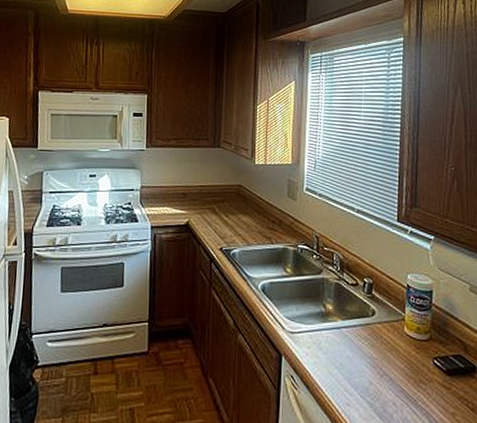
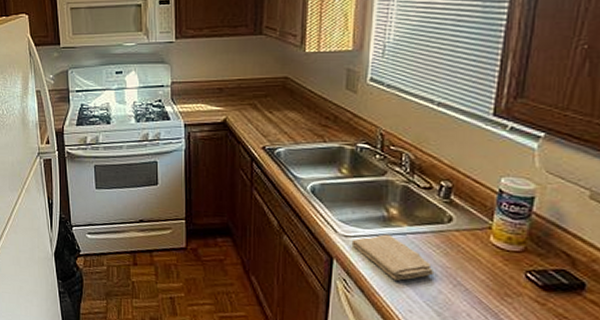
washcloth: none [297,329,365,374] -> present [351,234,435,281]

